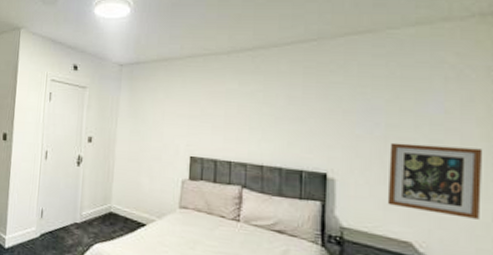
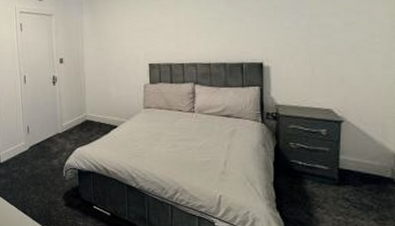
wall art: present [387,142,483,219] -> none [312,25,387,84]

